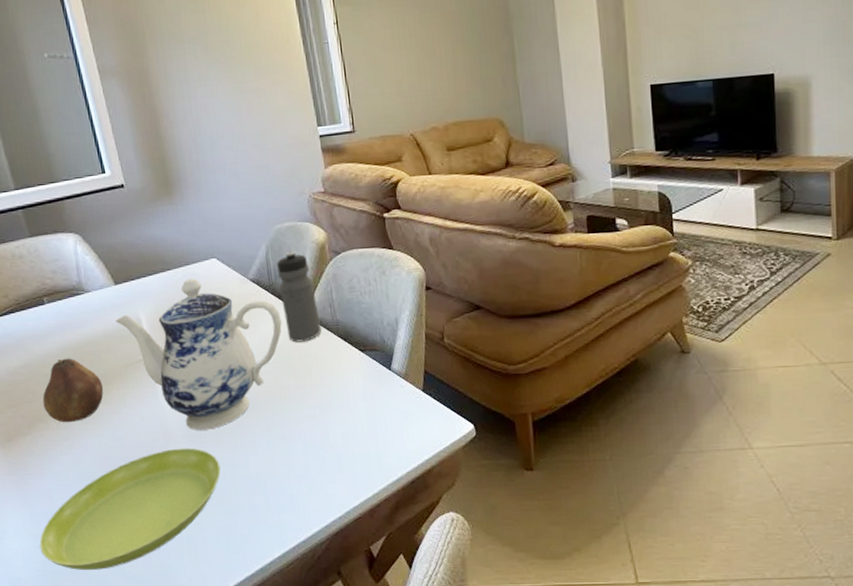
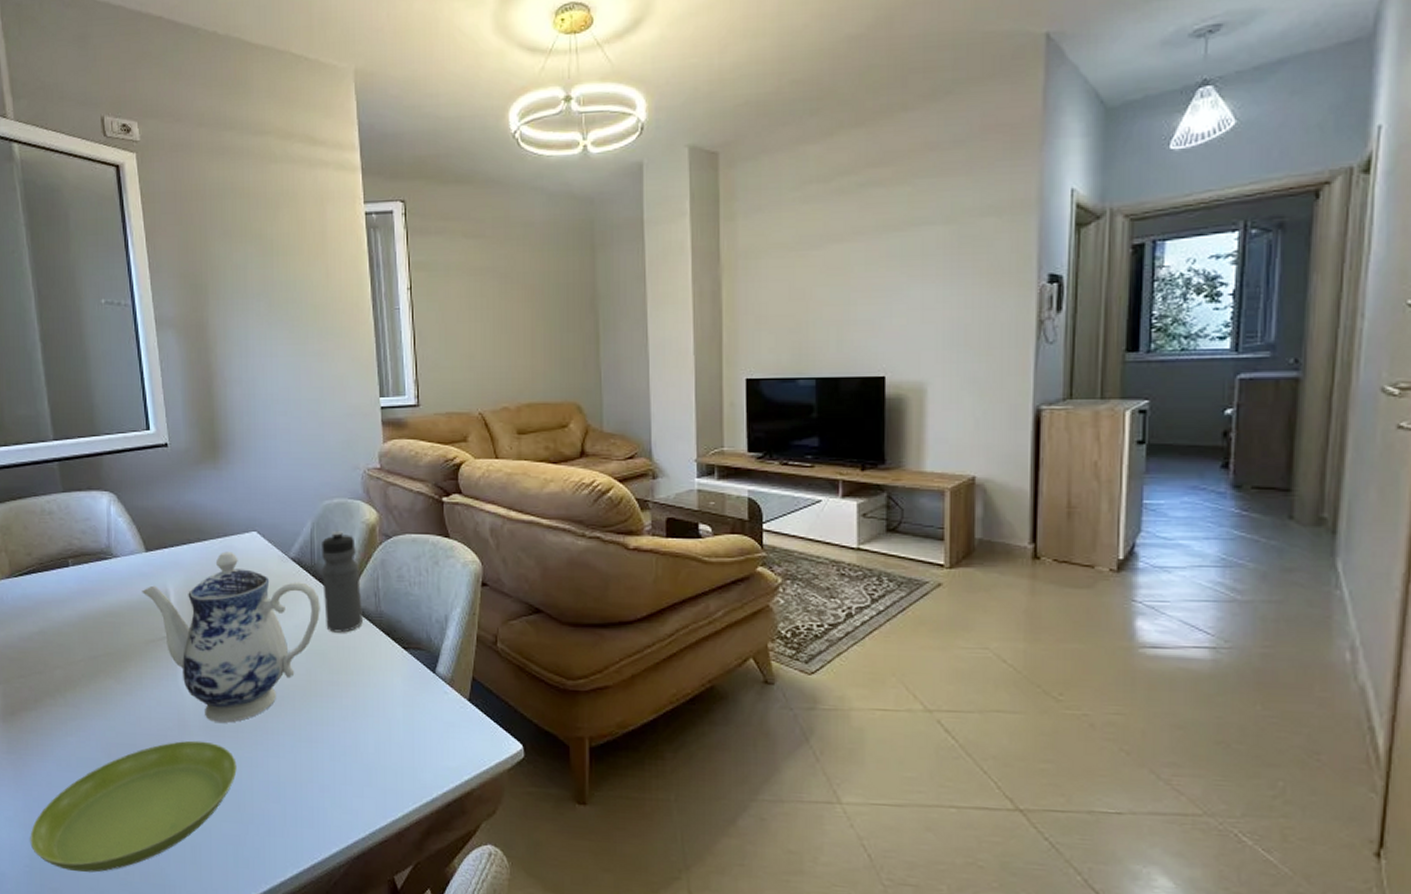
fruit: present [42,358,104,423] -> none [54,627,120,701]

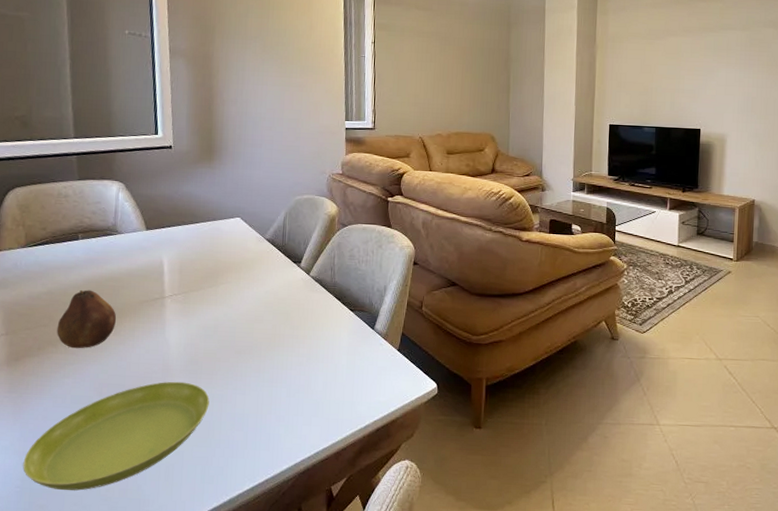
fruit: none [54,627,120,701] -> present [57,289,117,349]
teapot: present [142,551,320,723] -> none [140,232,287,367]
water bottle: present [322,530,363,633] -> none [290,219,321,298]

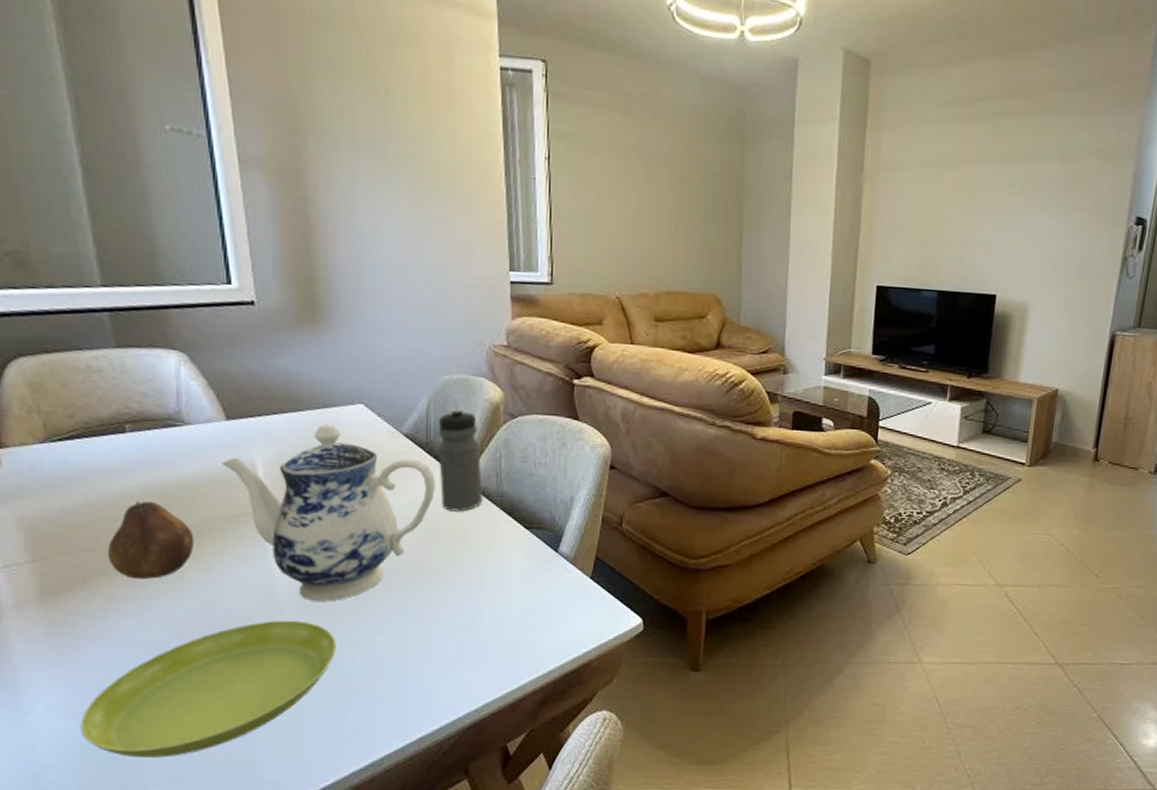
teapot: none [140,232,287,367] -> present [222,424,435,602]
water bottle: none [290,219,321,298] -> present [439,407,483,512]

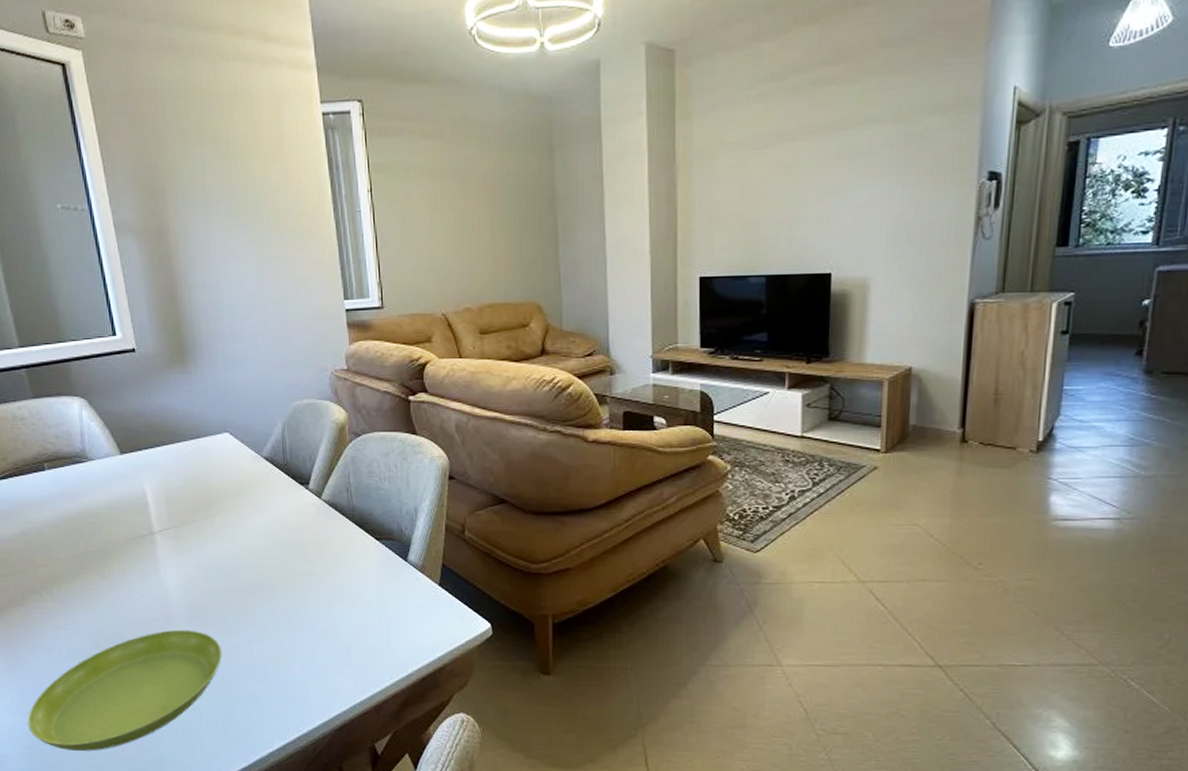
fruit: present [107,500,195,580] -> none [38,528,103,596]
teapot: present [222,424,435,602] -> none [119,452,295,612]
water bottle: present [439,407,483,512] -> none [293,430,336,526]

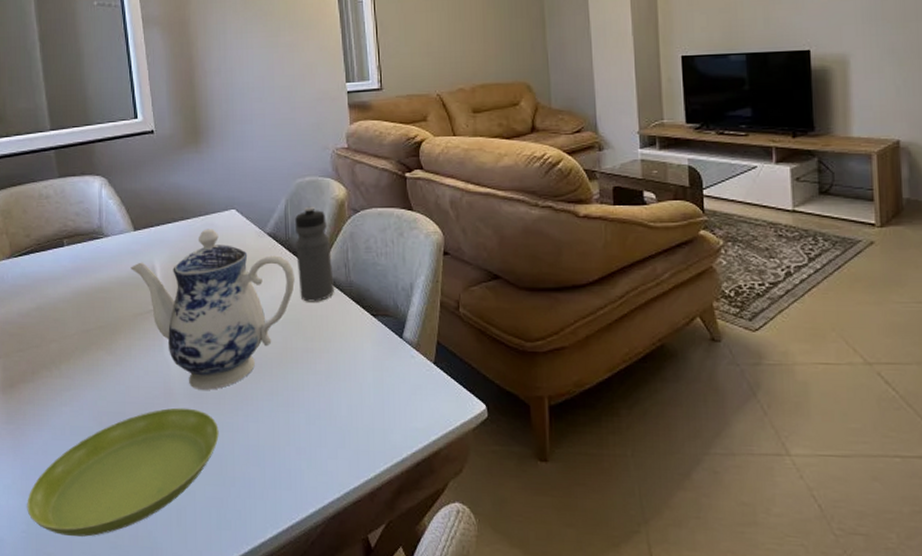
teapot: none [119,452,295,612] -> present [131,229,295,390]
water bottle: none [293,430,336,526] -> present [295,206,334,302]

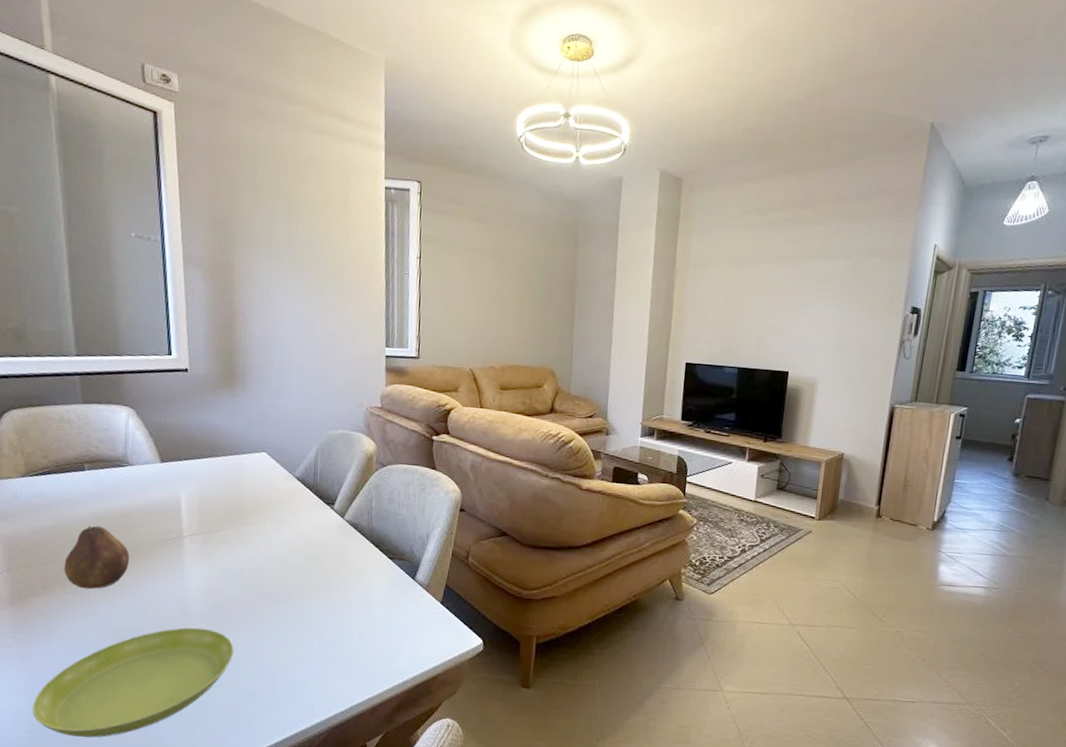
fruit: none [50,303,111,372] -> present [64,525,130,589]
teapot: present [131,229,295,390] -> none [155,467,319,614]
water bottle: present [295,206,334,302] -> none [322,456,357,543]

